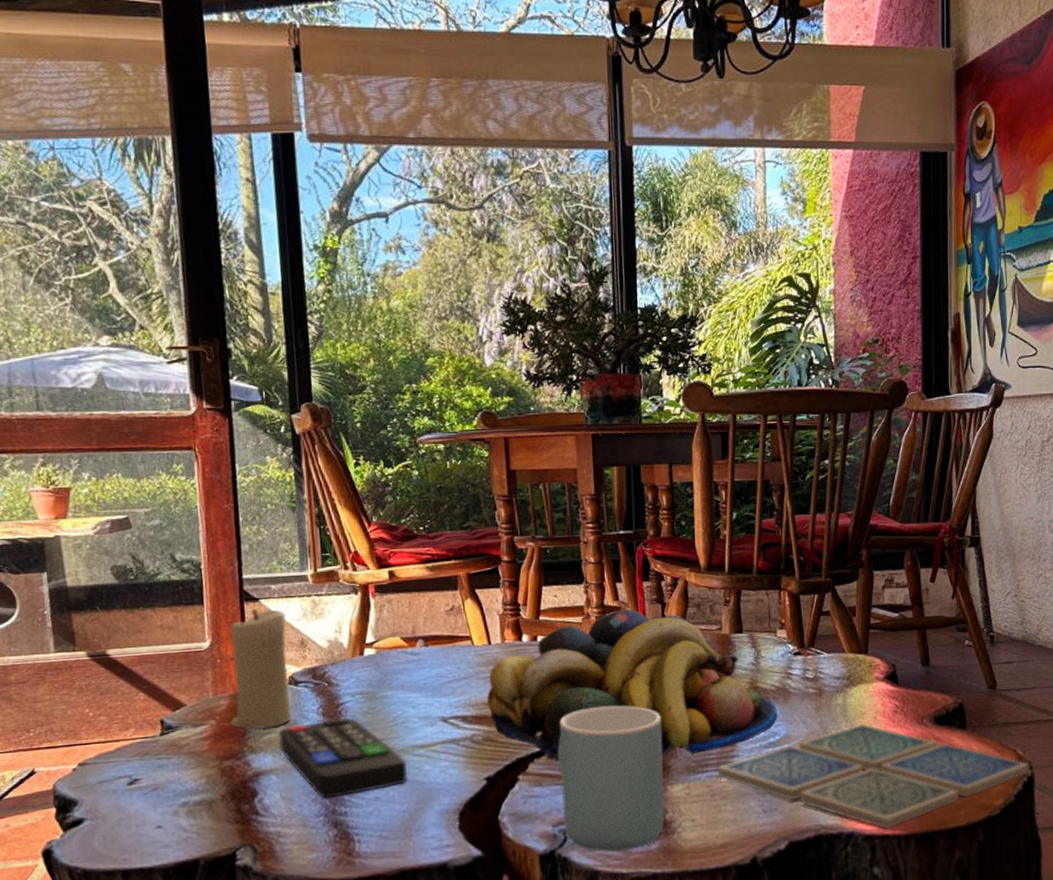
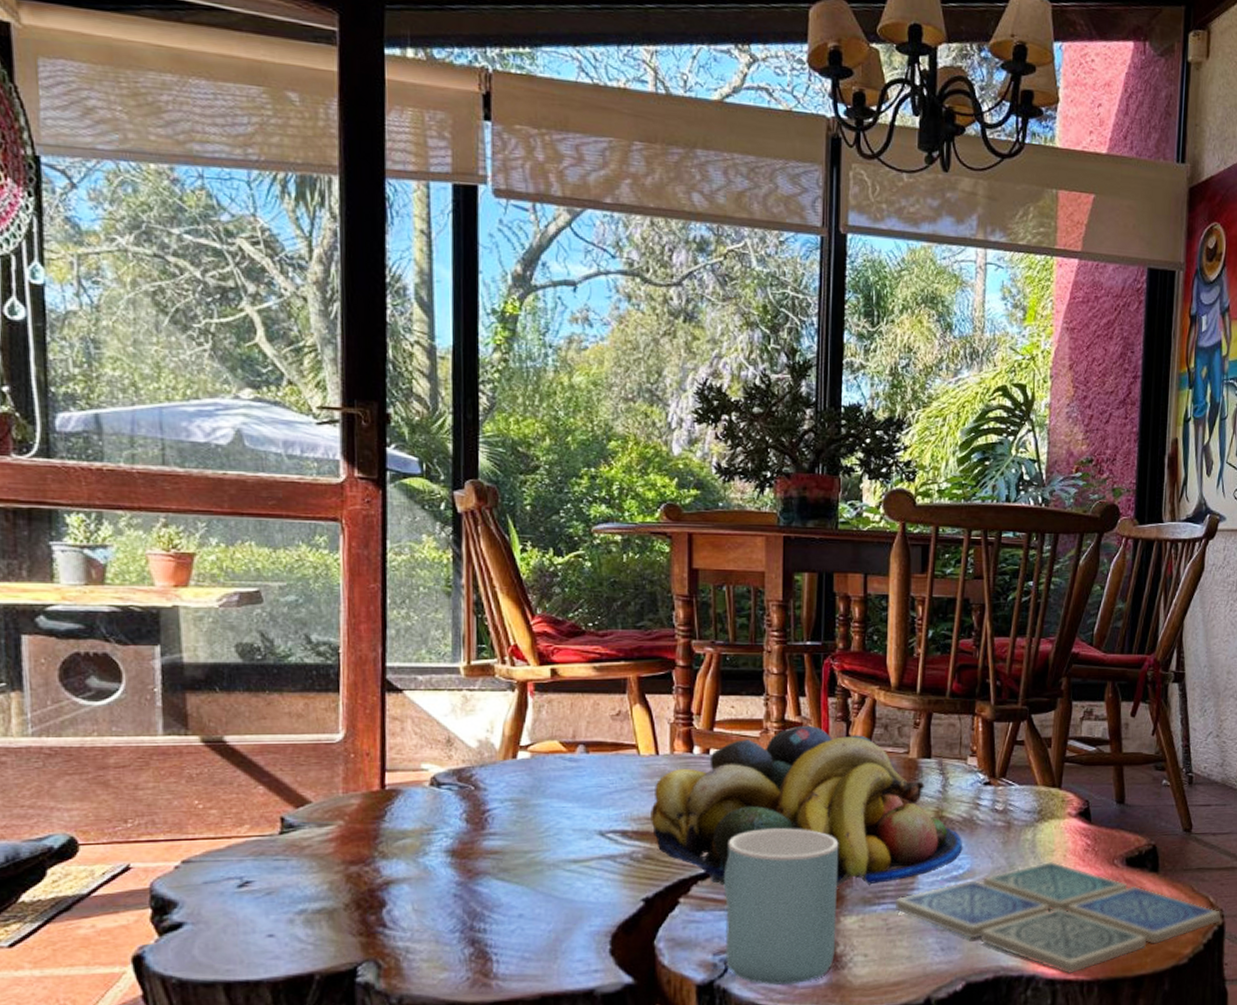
candle: present [229,609,291,729] -> none [360,701,432,833]
remote control: present [278,717,407,798] -> none [415,825,556,913]

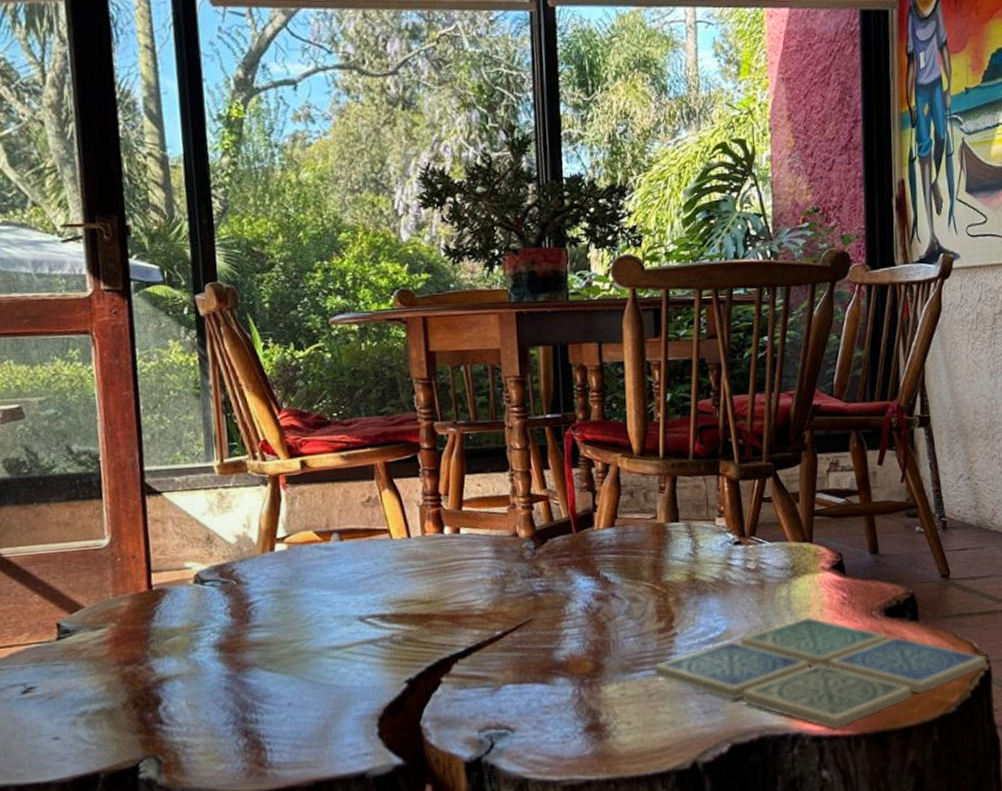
fruit bowl: present [651,725,962,888] -> none [407,497,717,662]
mug: present [723,828,839,985] -> none [483,601,598,758]

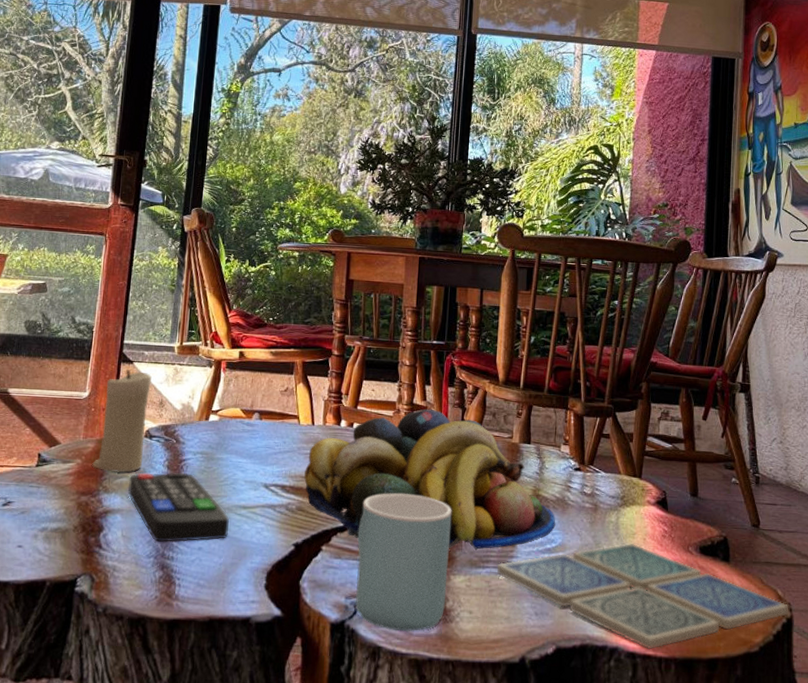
candle: none [130,503,197,632] -> present [92,370,152,473]
remote control: none [184,618,322,705] -> present [128,472,229,542]
fruit bowl: none [407,497,717,662] -> present [304,408,555,550]
mug: none [483,601,598,758] -> present [355,493,452,632]

